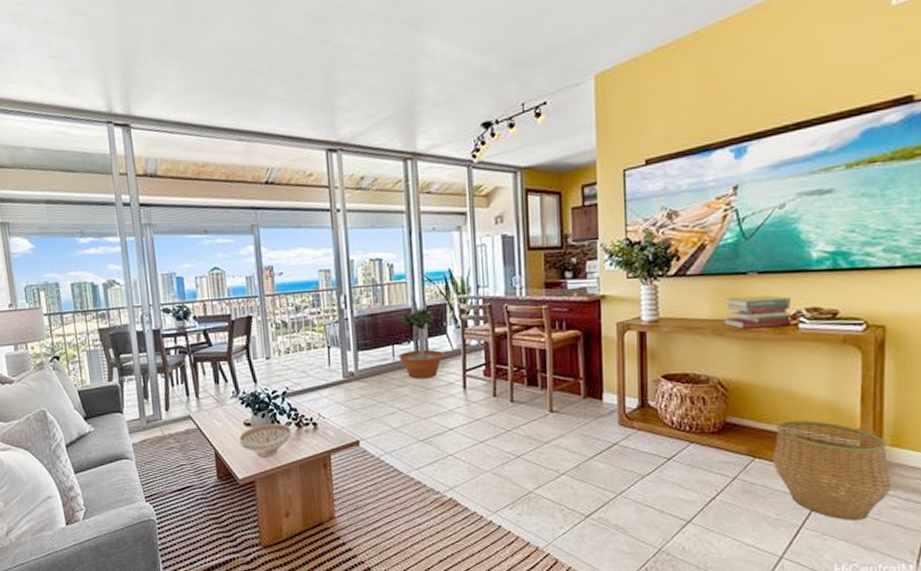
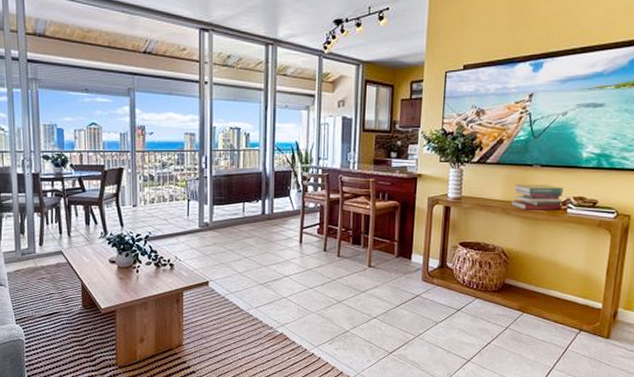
decorative bowl: present [239,423,292,458] -> none [104,262,151,291]
potted tree: present [398,301,445,379] -> none [247,167,287,233]
basket: present [772,419,892,520] -> none [536,284,622,365]

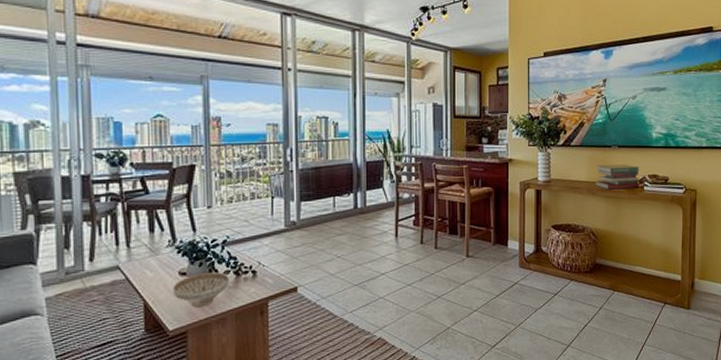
decorative bowl: none [104,262,151,291] -> present [173,271,230,307]

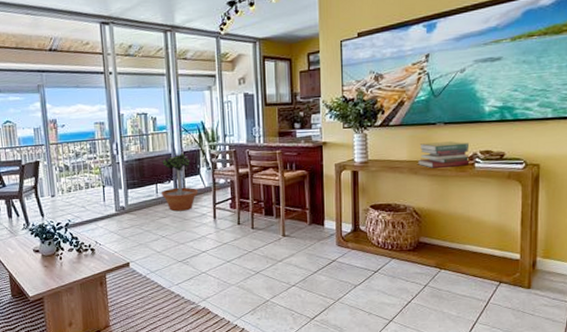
decorative bowl: present [173,271,230,307] -> none [29,249,74,278]
potted tree: none [338,158,380,228] -> present [160,148,199,212]

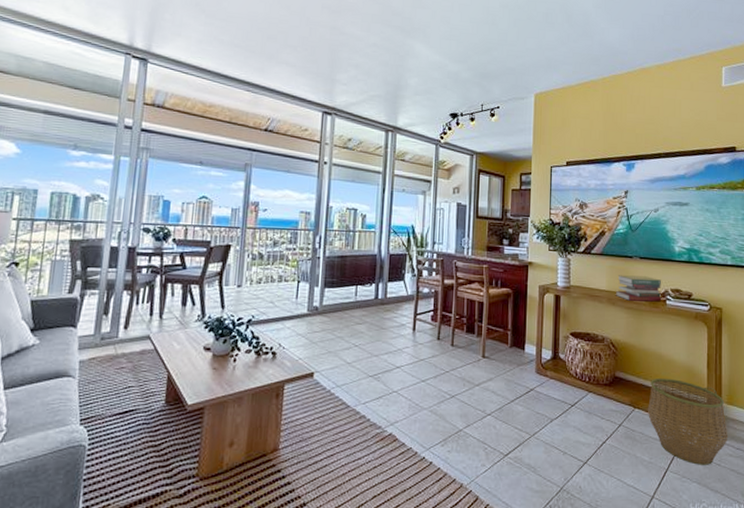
potted tree: present [160,148,199,212] -> none [360,250,400,319]
basket: none [454,238,544,316] -> present [647,377,729,465]

